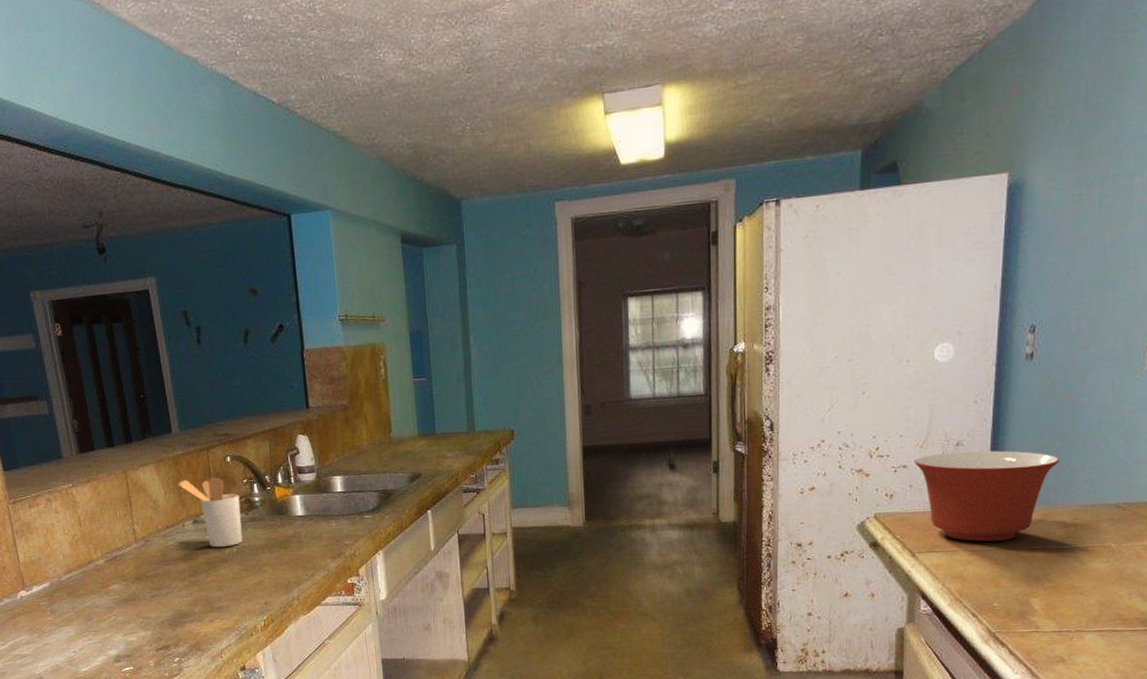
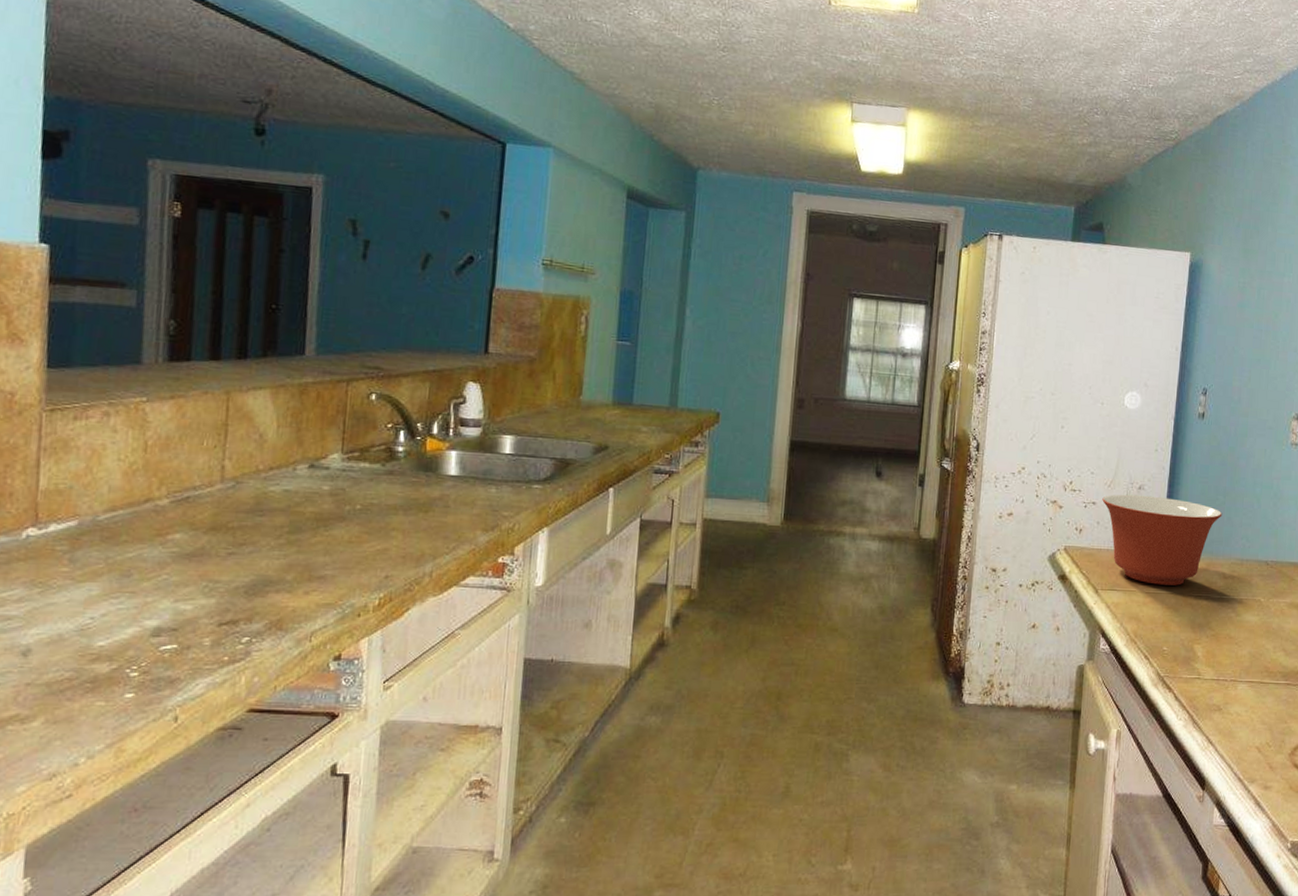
utensil holder: present [177,476,243,548] -> none [298,413,379,503]

